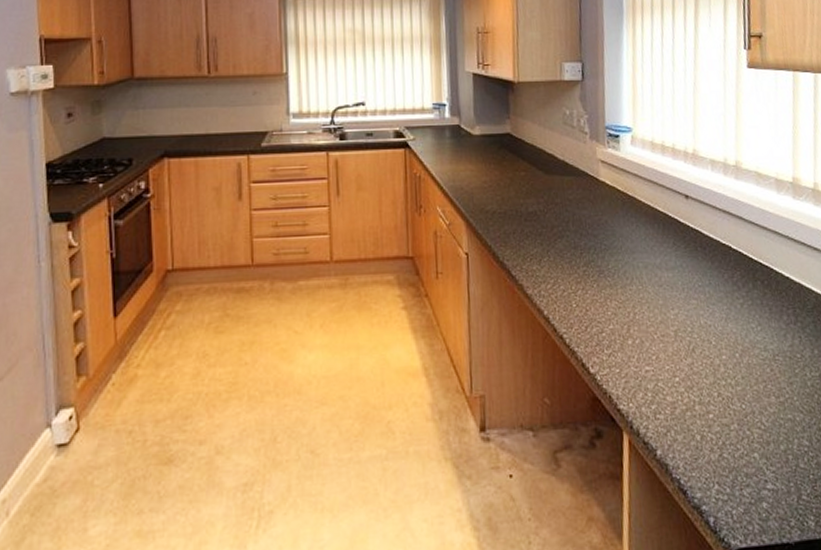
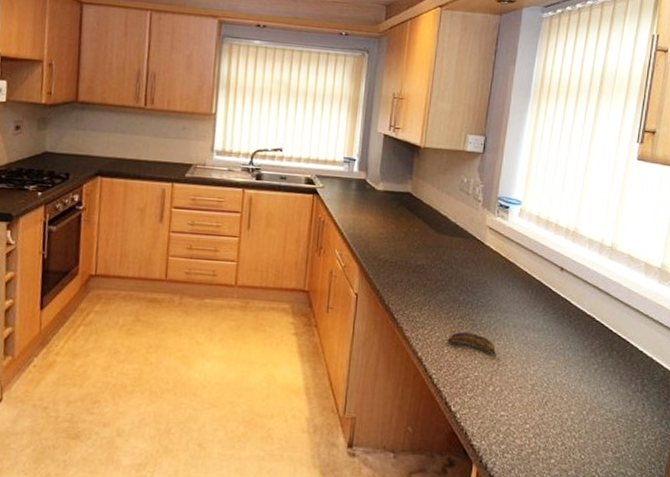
banana: none [574,281,631,306] -> present [447,332,497,358]

